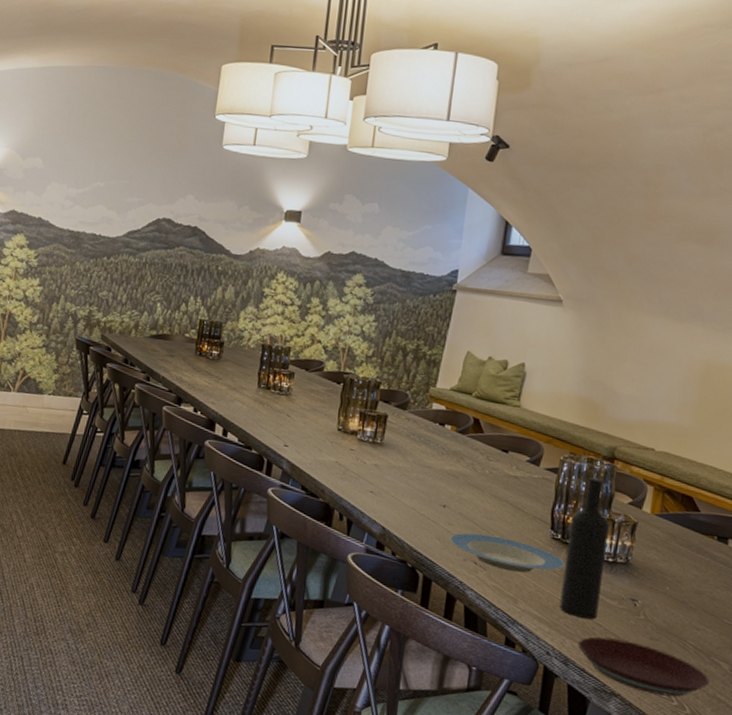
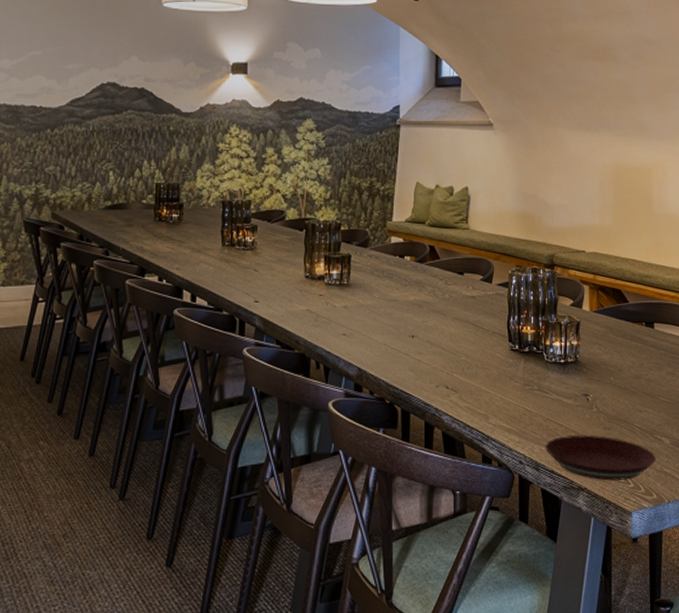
plate: present [449,533,565,573] -> none [421,357,525,390]
wine bottle: present [559,477,609,619] -> none [524,285,558,421]

